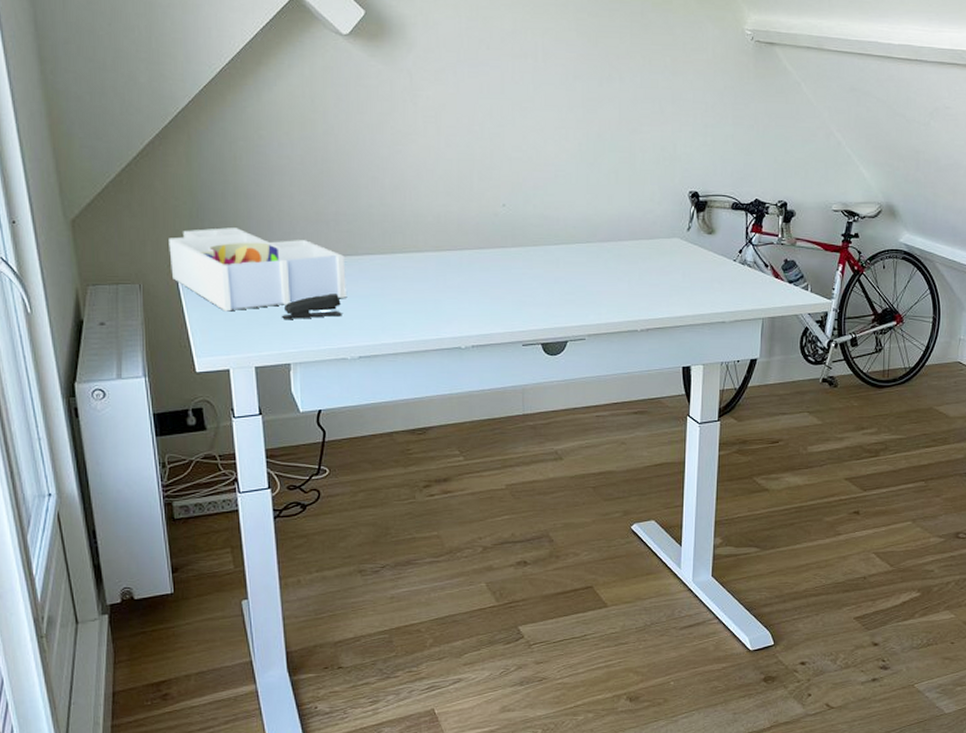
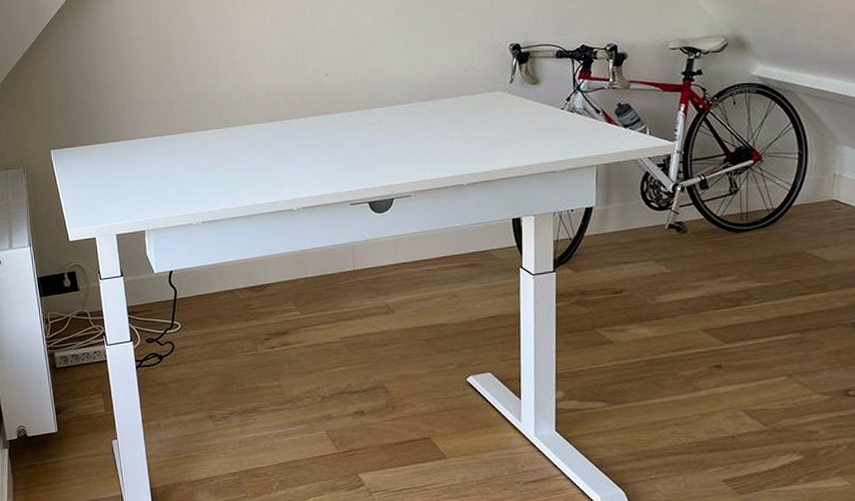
desk organizer: present [169,227,346,312] -> none [45,115,190,188]
stapler: present [281,292,342,319] -> none [136,165,187,192]

